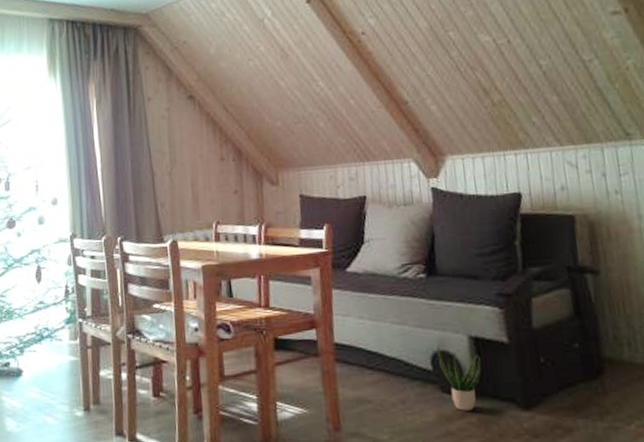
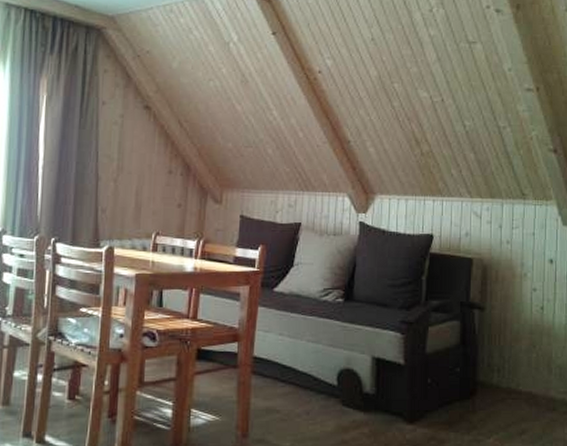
potted plant: present [437,344,482,411] -> none [343,363,379,422]

